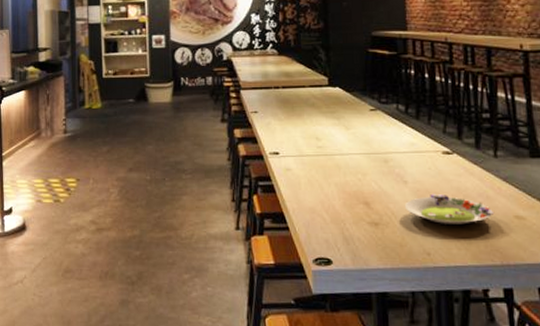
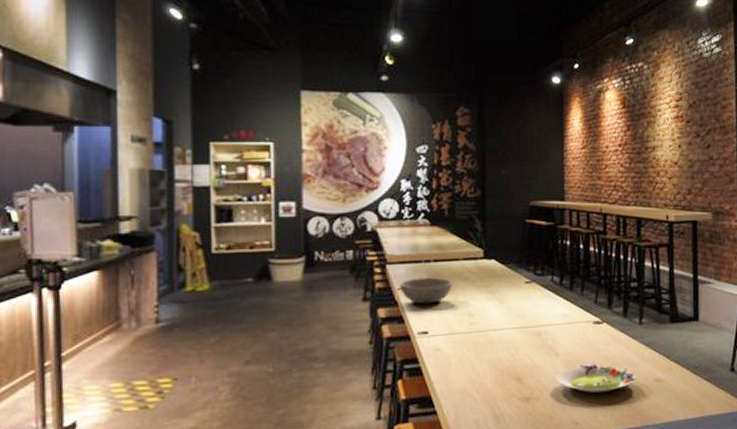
bowl: none [253,102,300,127] -> present [400,277,453,304]

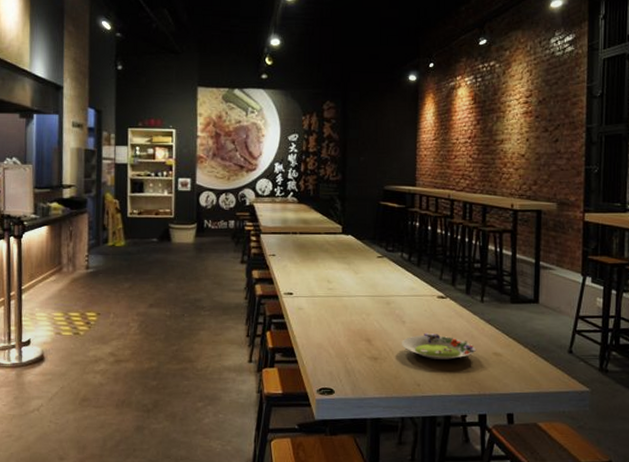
bowl: present [400,277,453,304] -> none [271,247,315,270]

